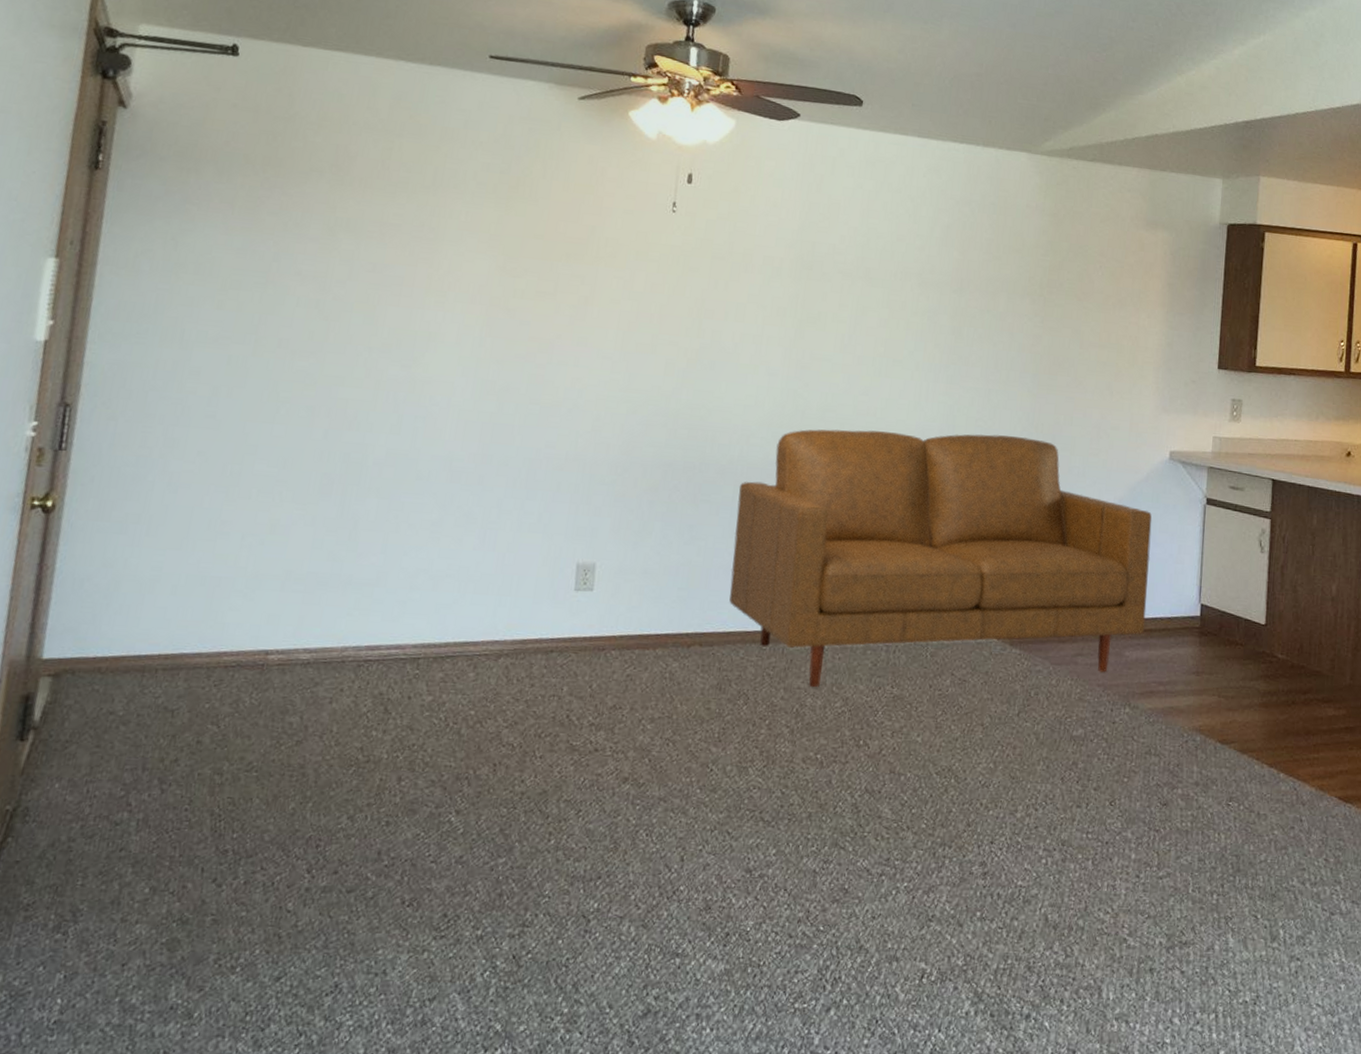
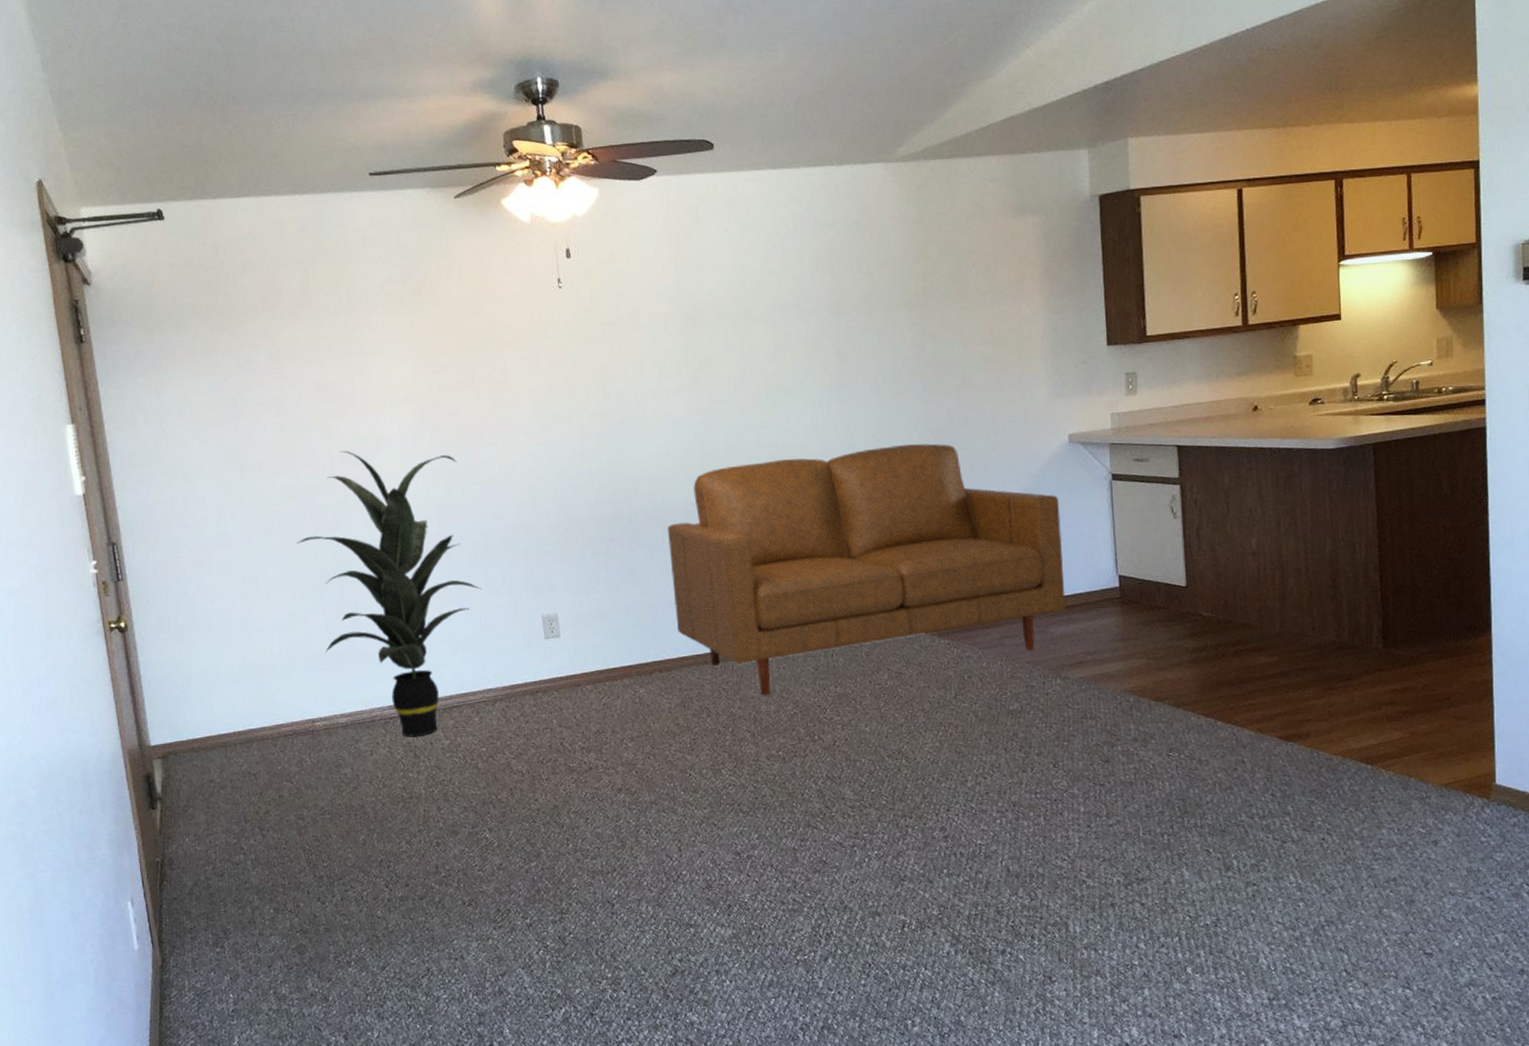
indoor plant: none [301,342,517,687] -> present [296,451,481,737]

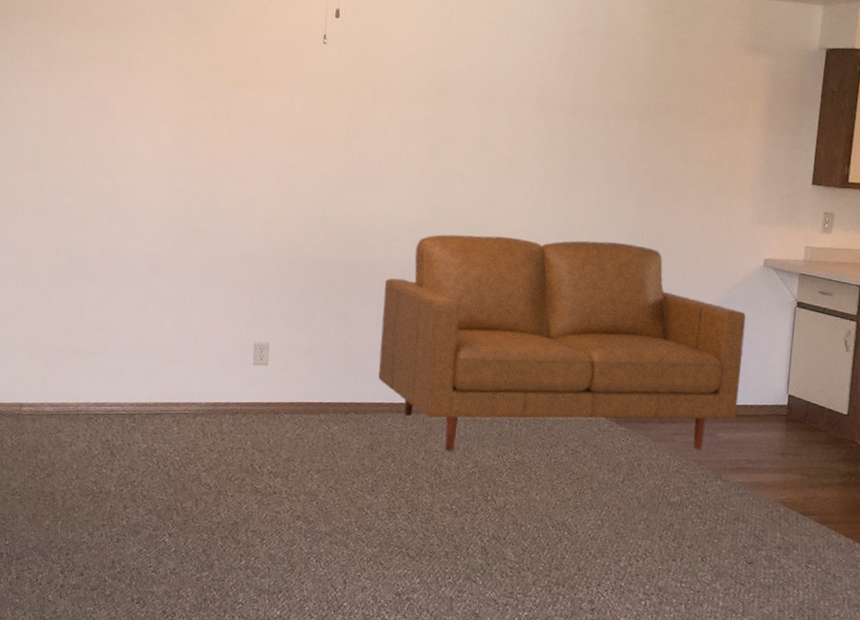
indoor plant: present [296,451,481,737] -> none [35,157,202,436]

